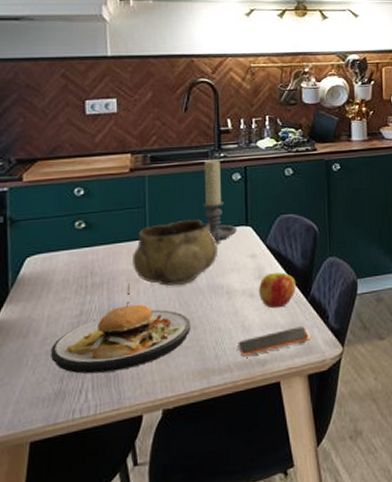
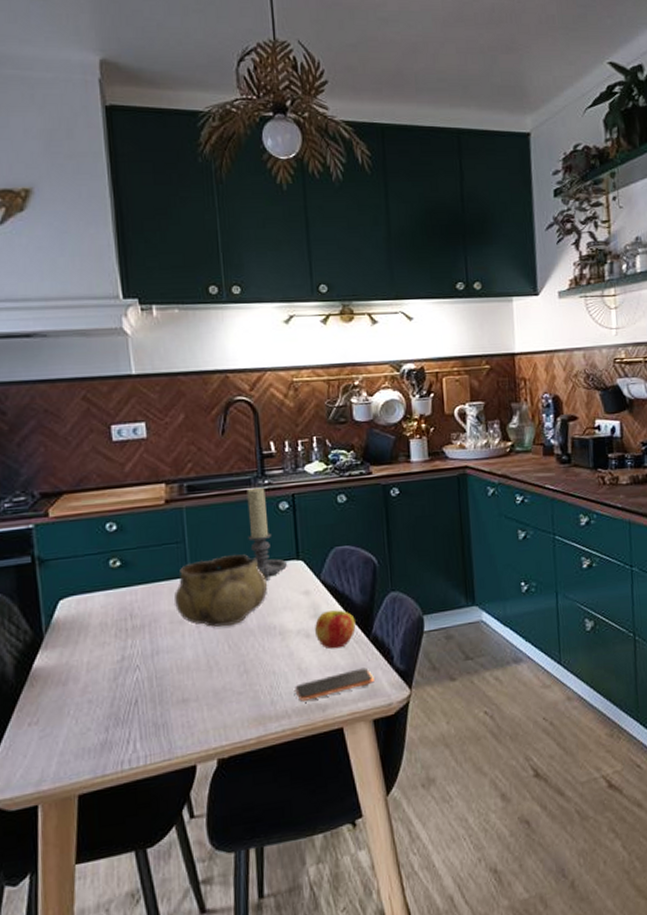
plate: present [50,283,191,374] -> none [92,625,243,723]

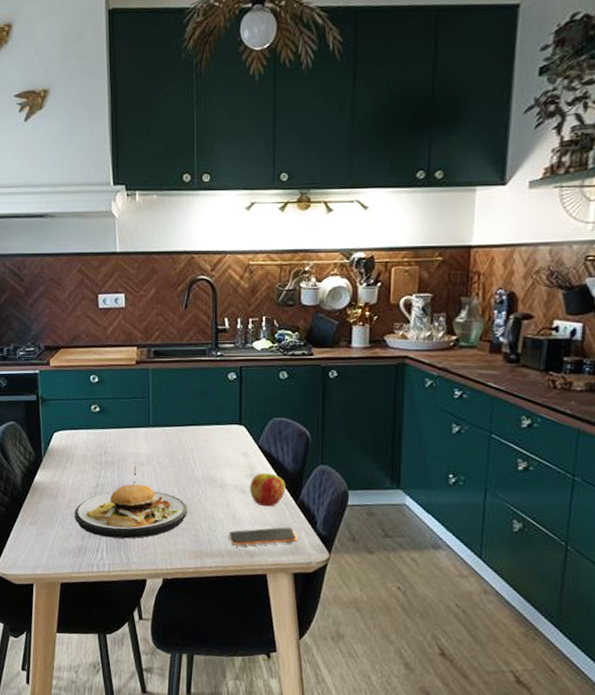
plate: none [92,625,243,723] -> present [74,465,187,539]
decorative bowl: present [174,554,268,627] -> none [139,414,214,472]
candle holder: present [247,487,287,580] -> none [200,358,230,439]

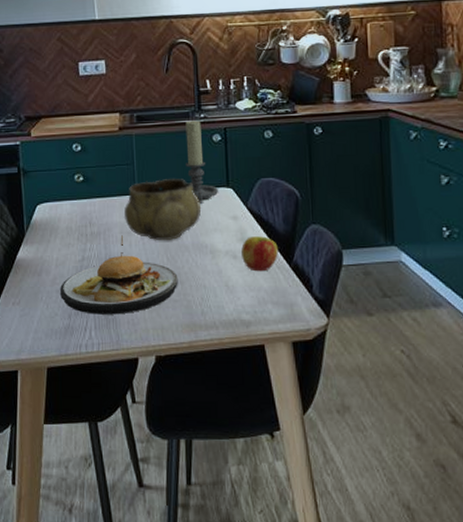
decorative bowl: none [139,414,214,472] -> present [124,179,202,240]
candle holder: none [200,358,230,439] -> present [185,120,218,204]
smartphone: present [229,527,299,546] -> none [222,292,295,315]

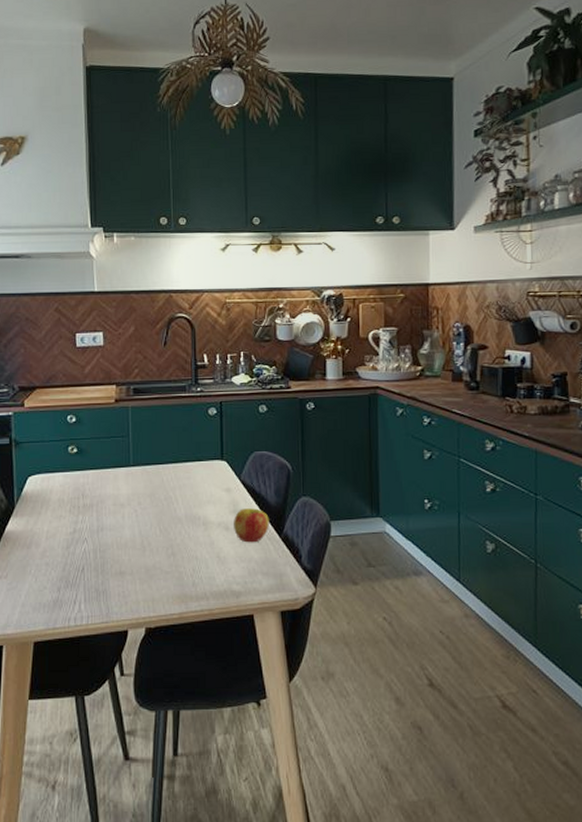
plate: present [59,235,178,315] -> none [49,507,170,587]
decorative bowl: present [124,179,202,240] -> none [118,451,196,512]
candle holder: present [185,120,218,204] -> none [181,394,212,476]

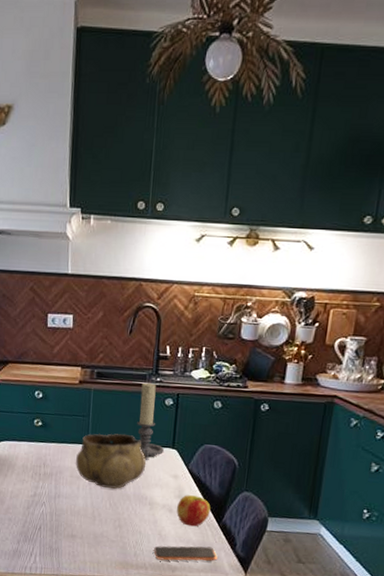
decorative bowl: none [118,451,196,512] -> present [76,433,147,489]
candle holder: none [181,394,212,476] -> present [137,383,164,460]
smartphone: none [214,563,285,586] -> present [154,546,219,562]

